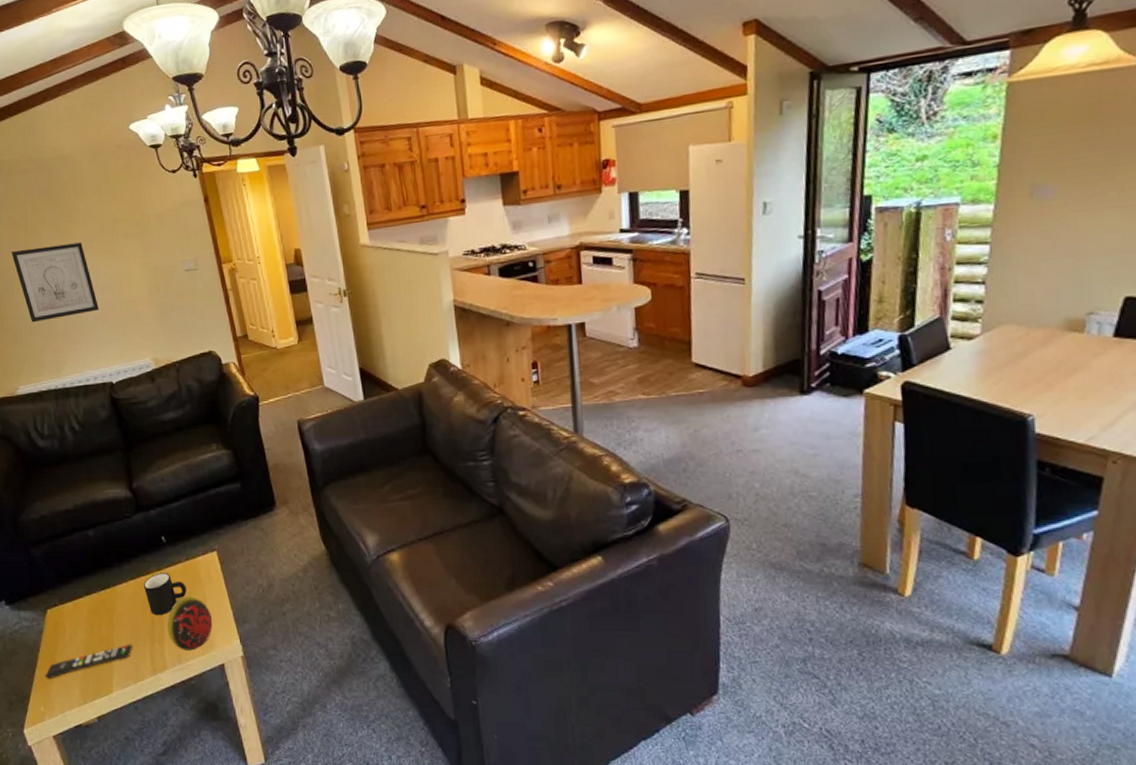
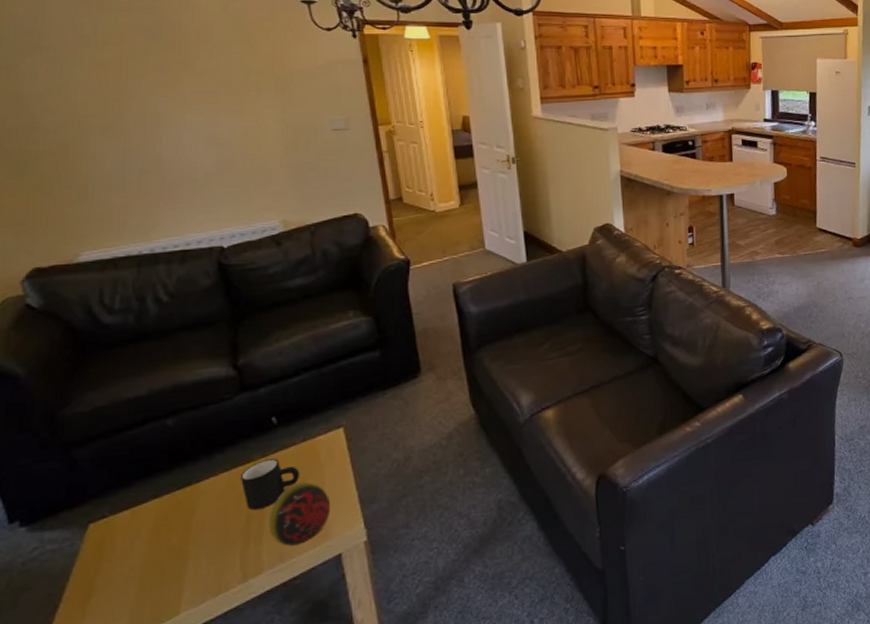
wall art: present [11,242,99,323] -> none [91,92,214,178]
remote control: present [45,644,133,679] -> none [73,549,216,614]

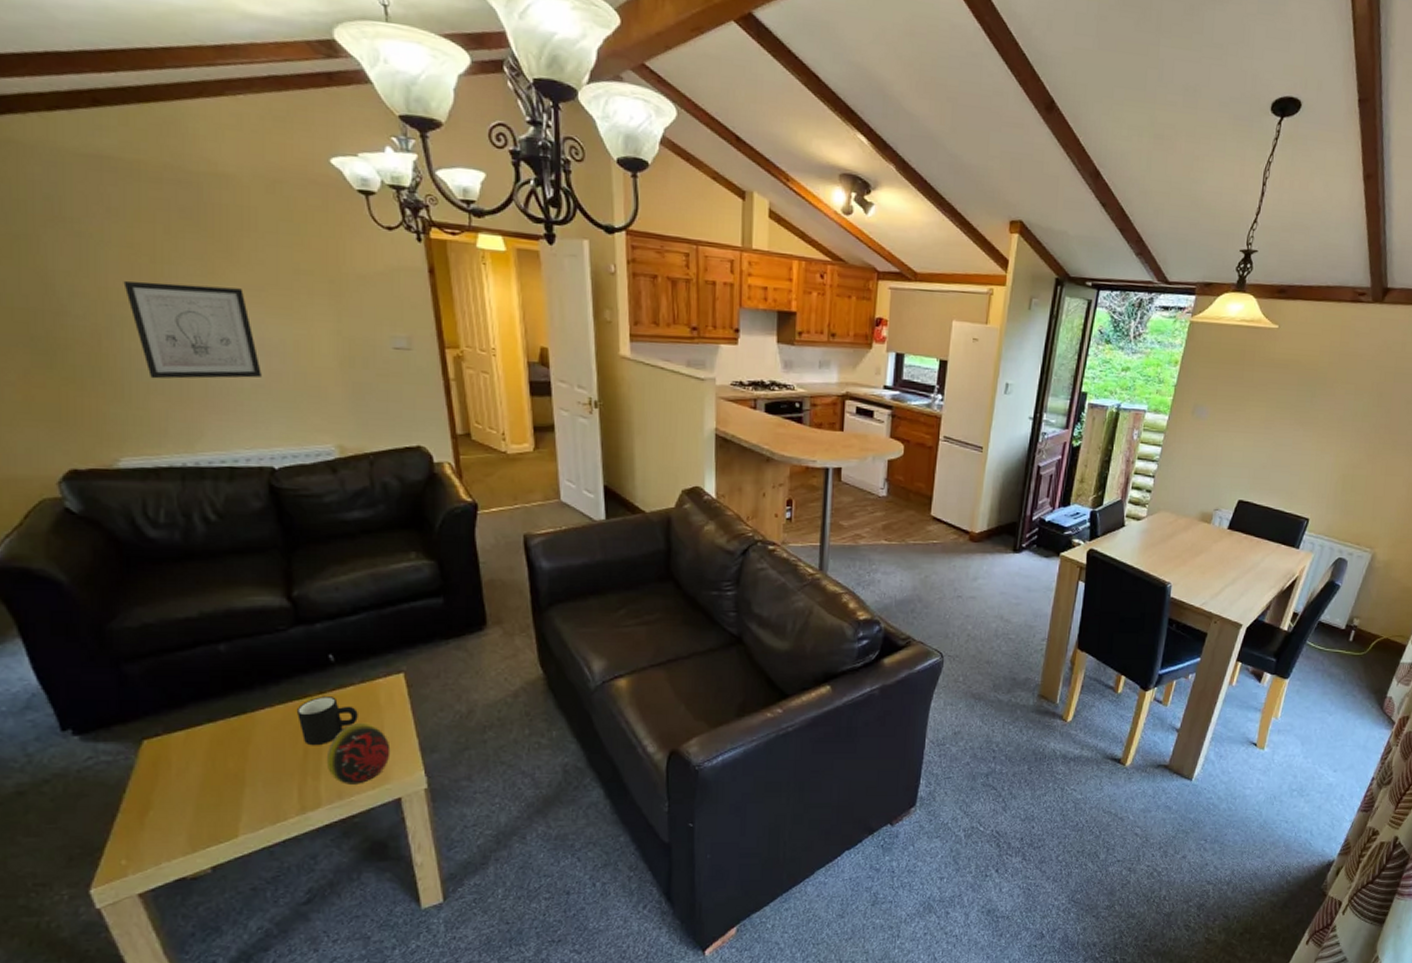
wall art: none [91,92,214,178] -> present [123,281,261,379]

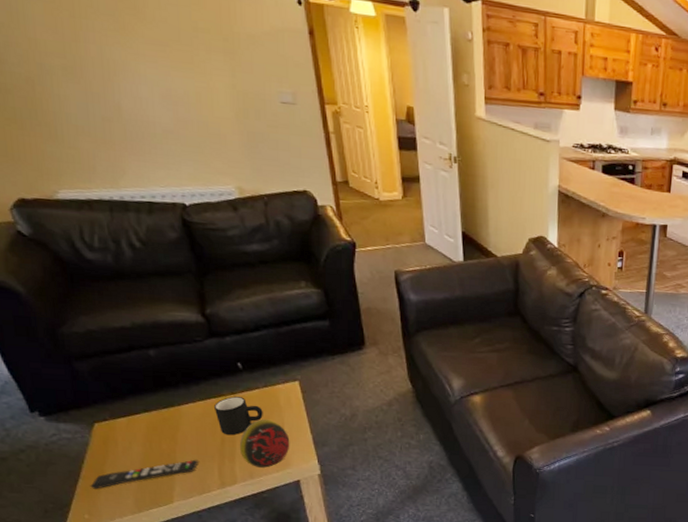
wall art: present [123,281,261,379] -> none [49,33,170,125]
remote control: none [131,779,274,826] -> present [90,459,199,489]

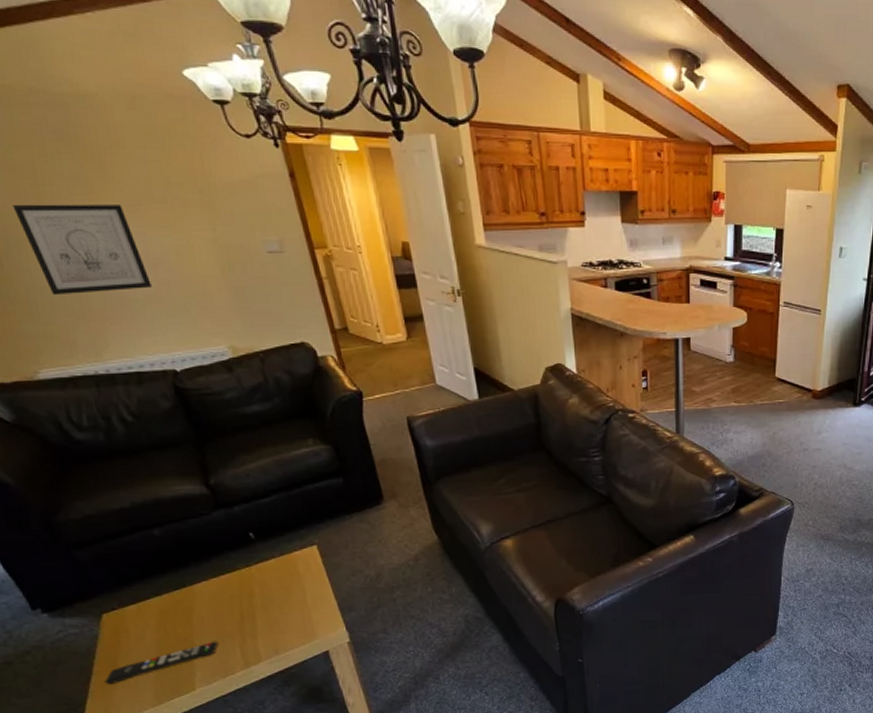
wall art: none [49,33,170,125] -> present [12,204,152,296]
mug: present [214,396,263,436] -> none [229,569,282,611]
decorative egg: present [239,419,290,468] -> none [260,590,315,642]

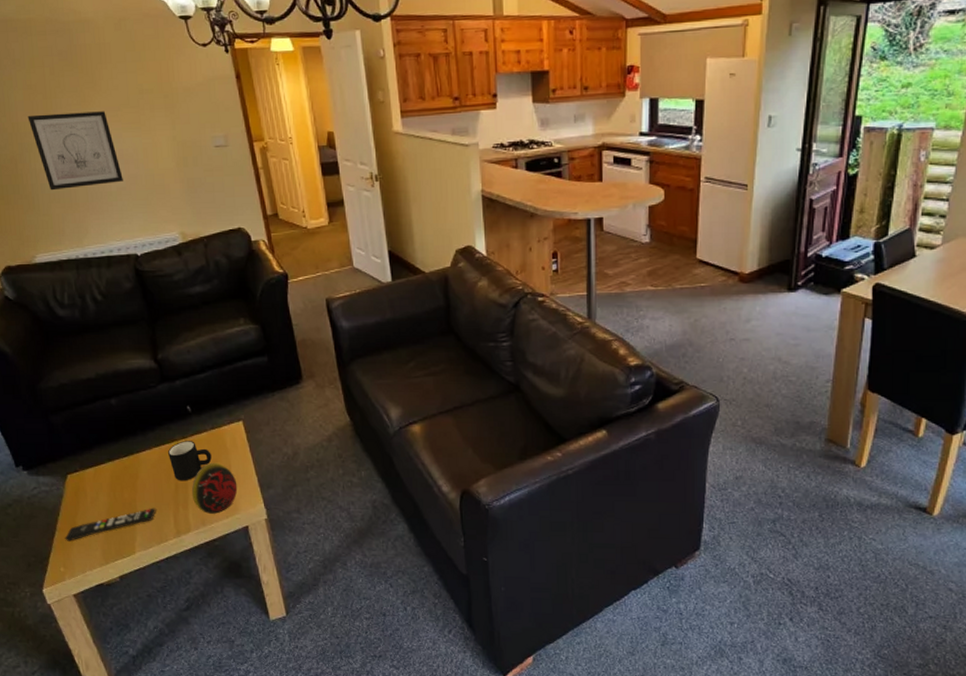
mug: none [229,569,282,611] -> present [168,441,212,481]
decorative egg: none [260,590,315,642] -> present [191,463,238,514]

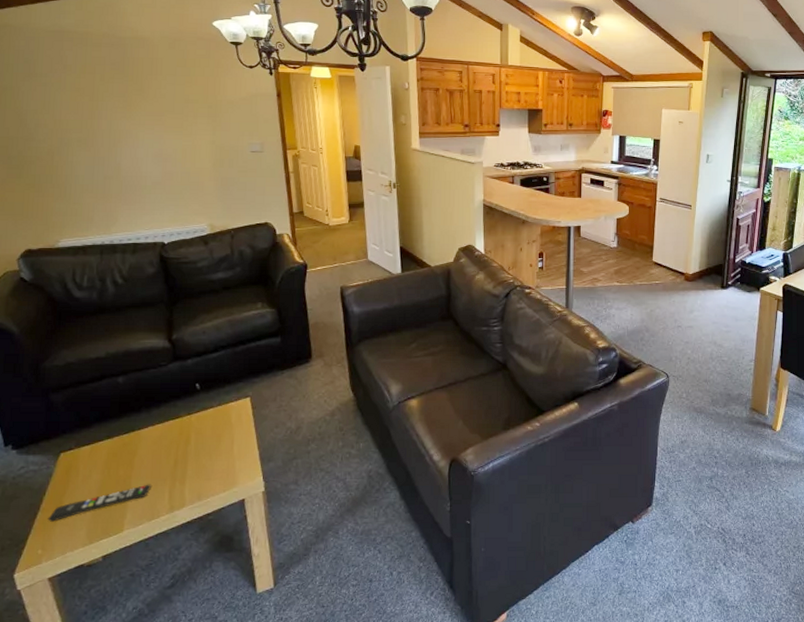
wall art: present [27,111,123,191] -> none [71,114,159,182]
mug: present [168,441,212,481] -> none [171,417,215,457]
decorative egg: present [191,463,238,514] -> none [190,438,238,488]

